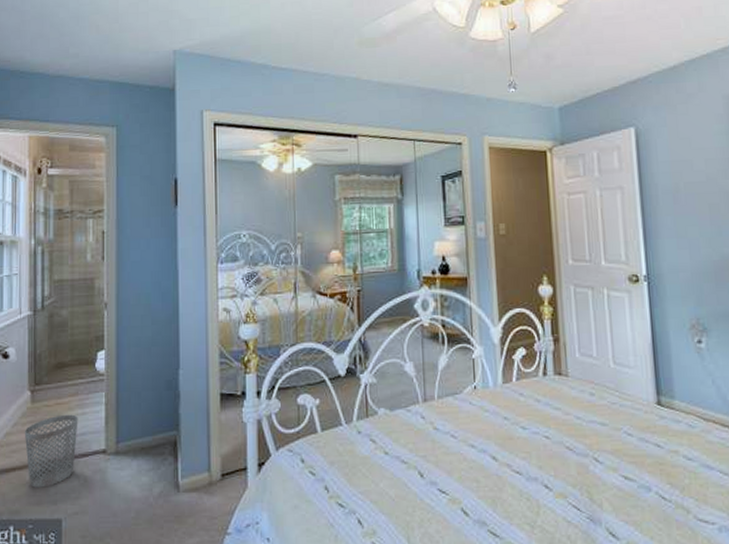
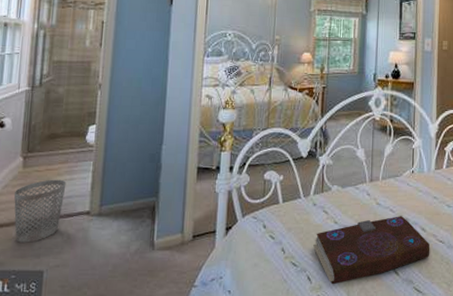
book: none [362,442,506,529] -> present [313,216,430,285]

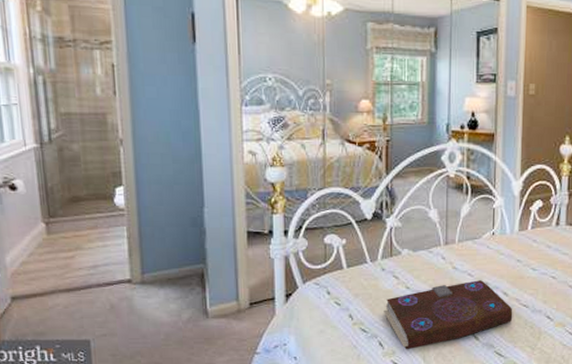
wastebasket: present [13,179,67,243] -> none [42,246,100,312]

